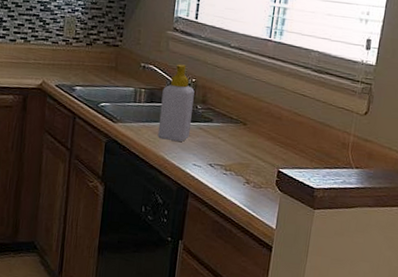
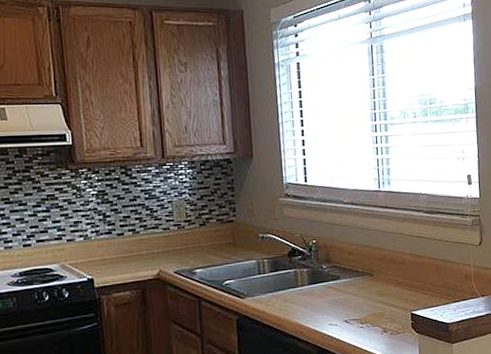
soap bottle: present [157,64,195,142] -> none [285,228,320,306]

